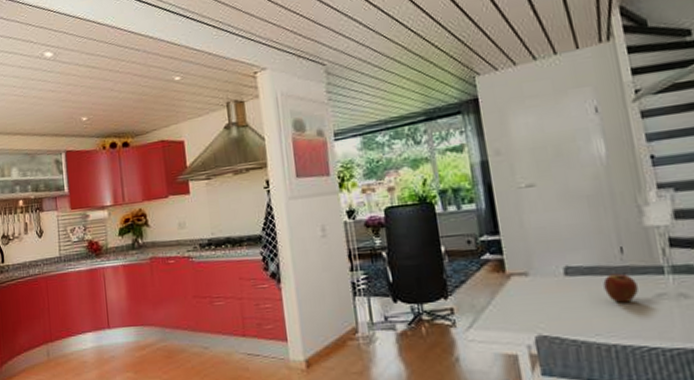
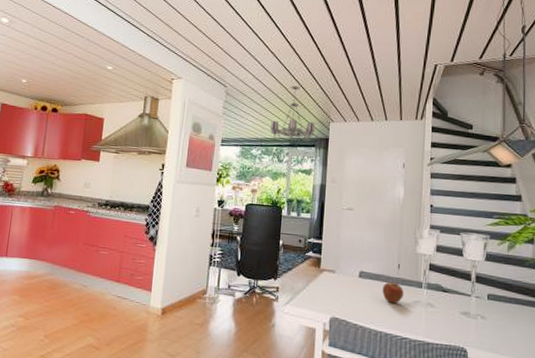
chandelier: none [393,40,457,117] -> present [269,86,316,142]

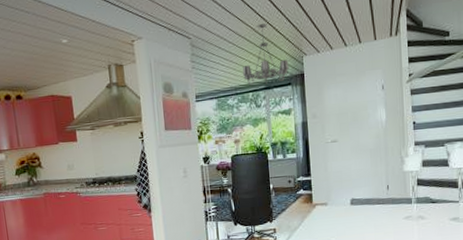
apple: present [382,281,404,304] -> none [374,203,395,223]

